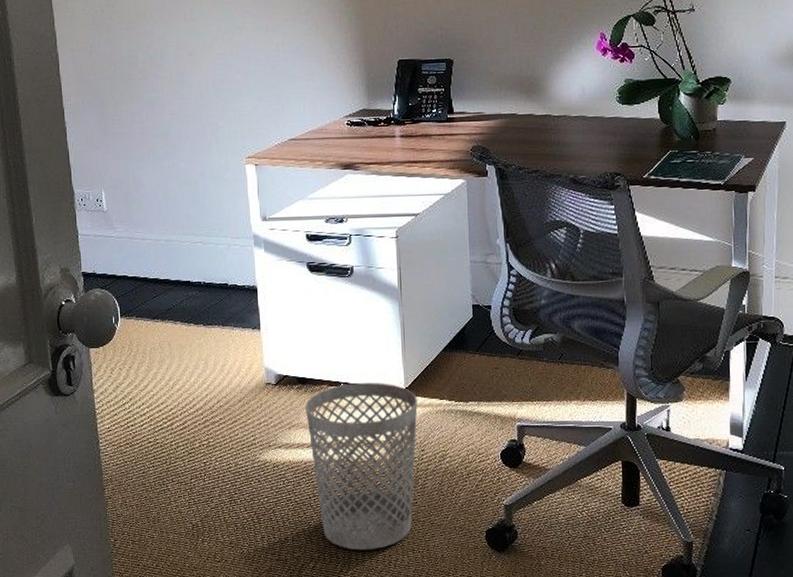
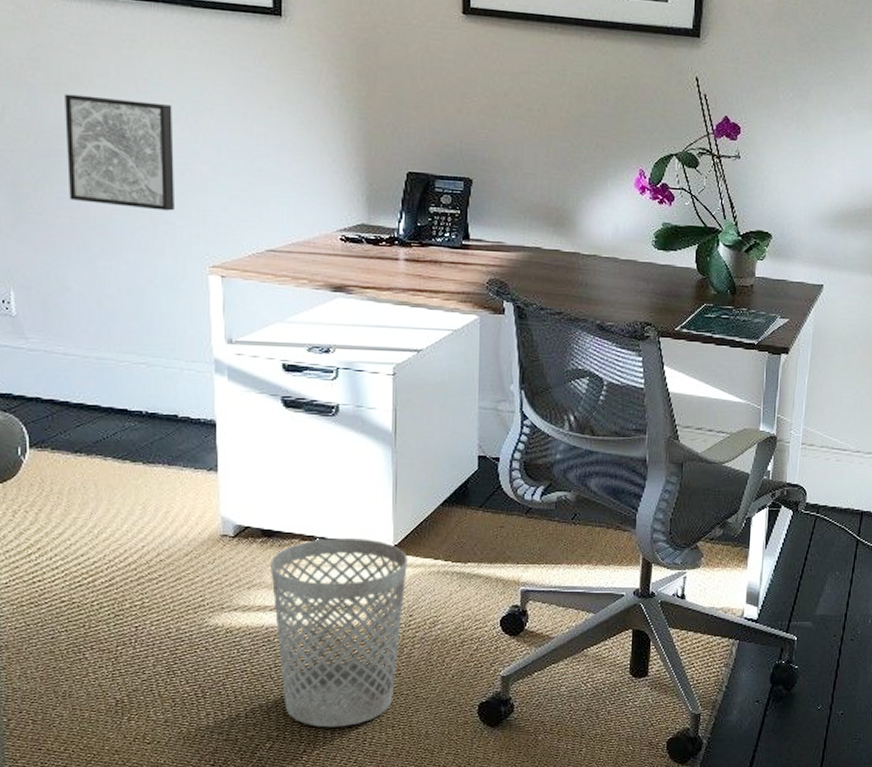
wall art: none [133,27,217,115] -> present [65,94,174,211]

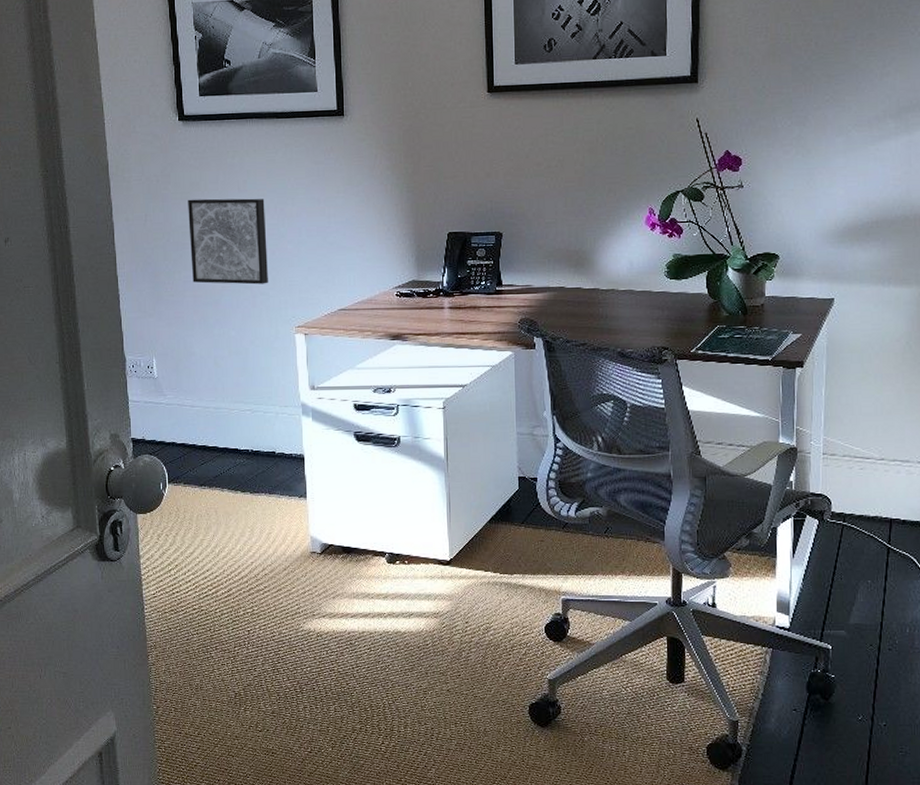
wastebasket: present [270,537,408,728] -> none [350,552,462,723]

